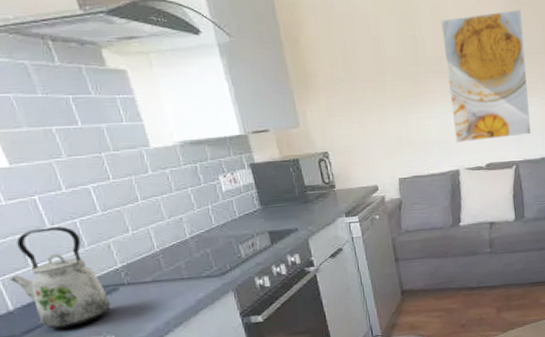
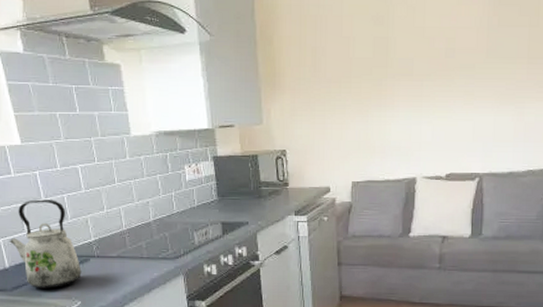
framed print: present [441,10,530,142] -> none [416,11,506,149]

